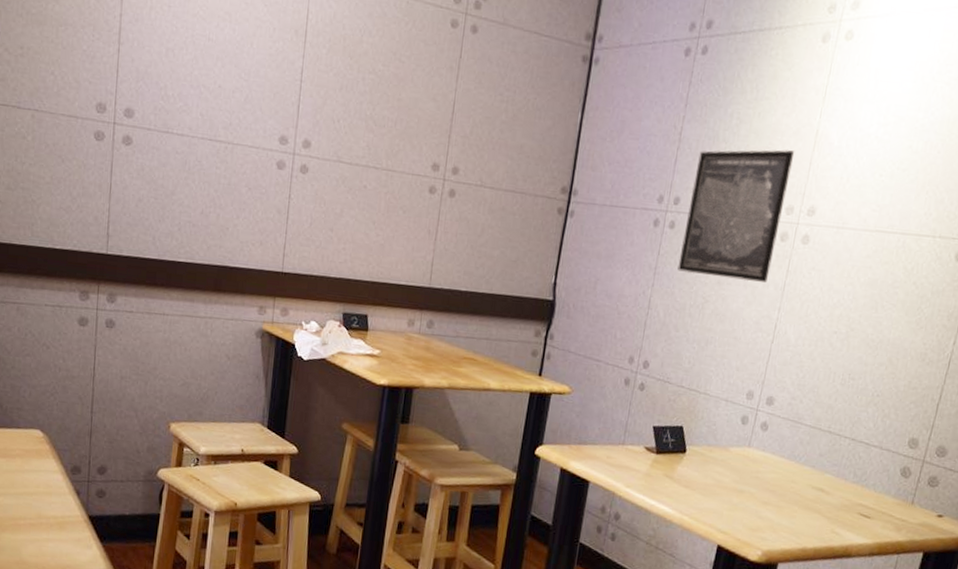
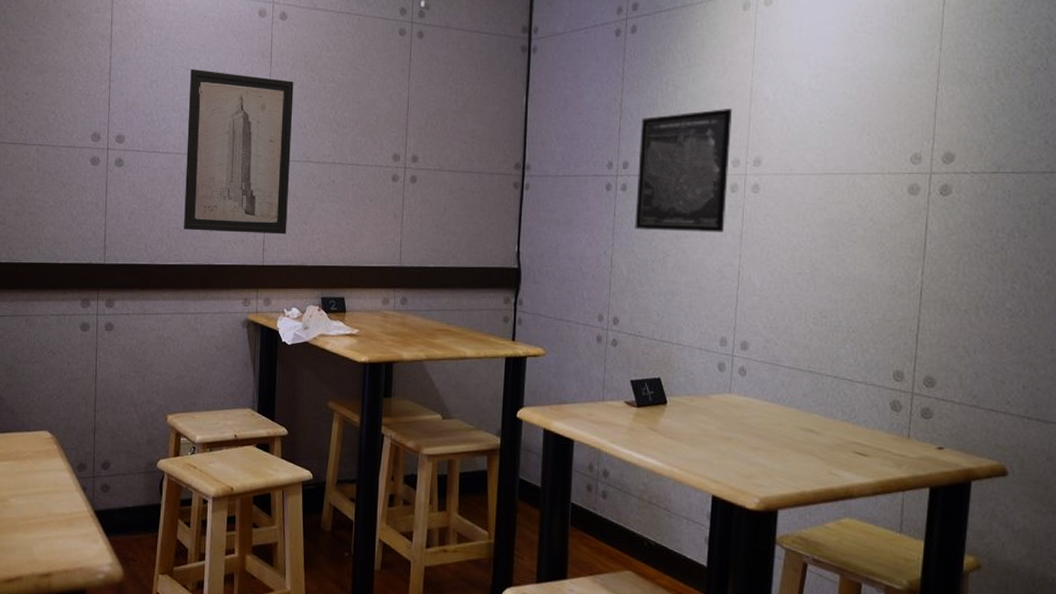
wall art: none [197,39,329,241] -> present [184,69,294,235]

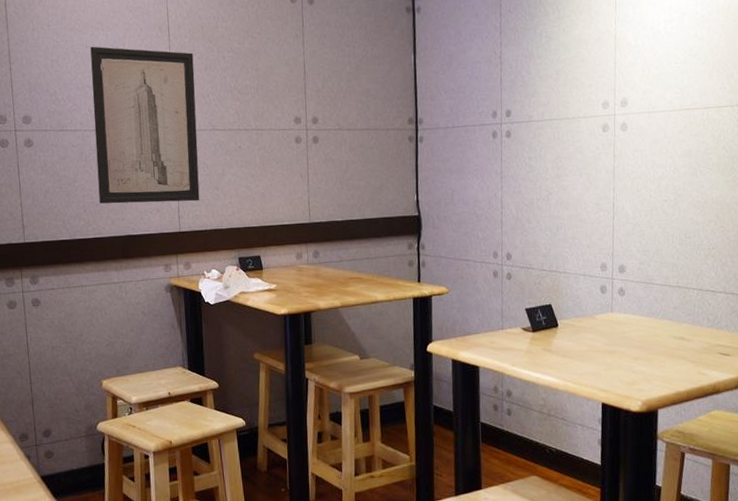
wall art: present [635,109,733,232] -> none [519,55,600,172]

